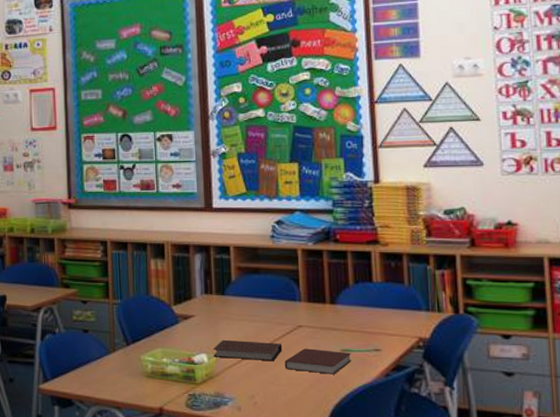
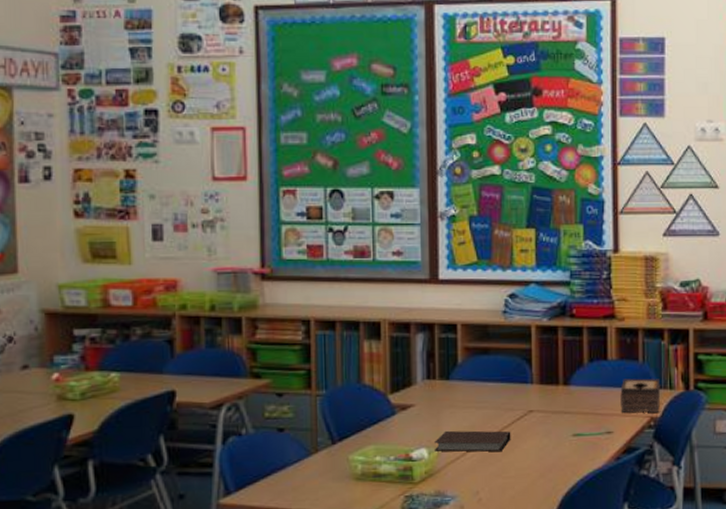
notebook: present [284,348,352,374] -> none [513,435,584,462]
tissue box: none [387,300,429,333] -> present [620,378,661,414]

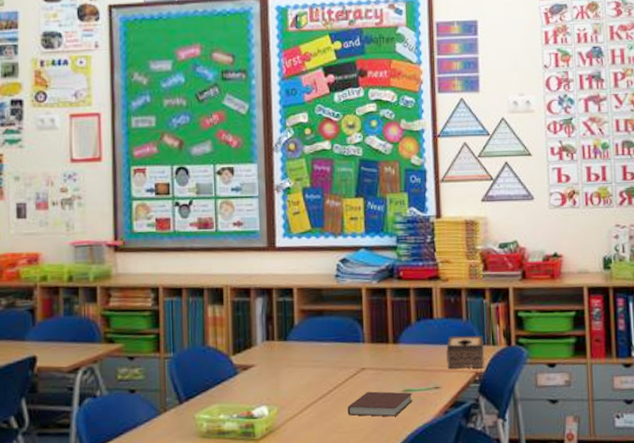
notebook: present [435,430,511,452] -> none [274,388,346,409]
notebook: none [513,435,584,462] -> present [347,391,413,417]

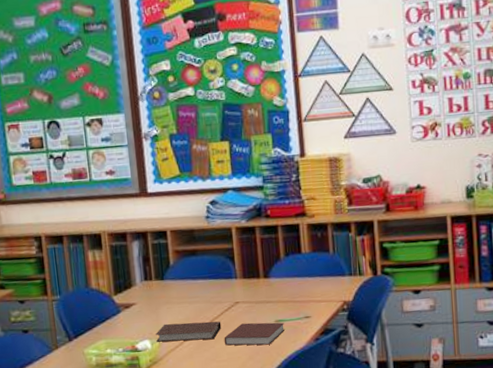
notebook: none [274,388,346,409] -> present [156,321,222,342]
tissue box: present [446,335,485,369] -> none [315,267,352,300]

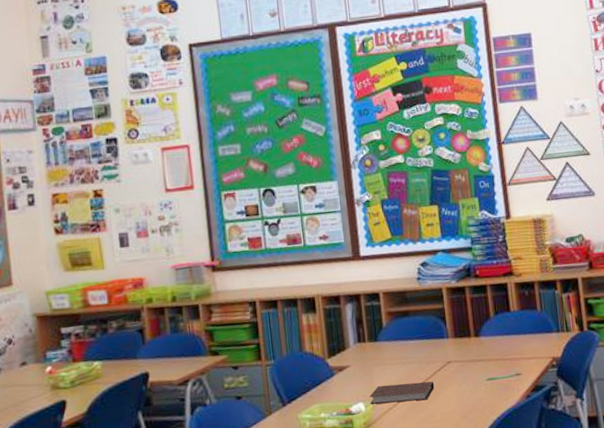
notebook: present [224,322,285,346] -> none [437,380,497,406]

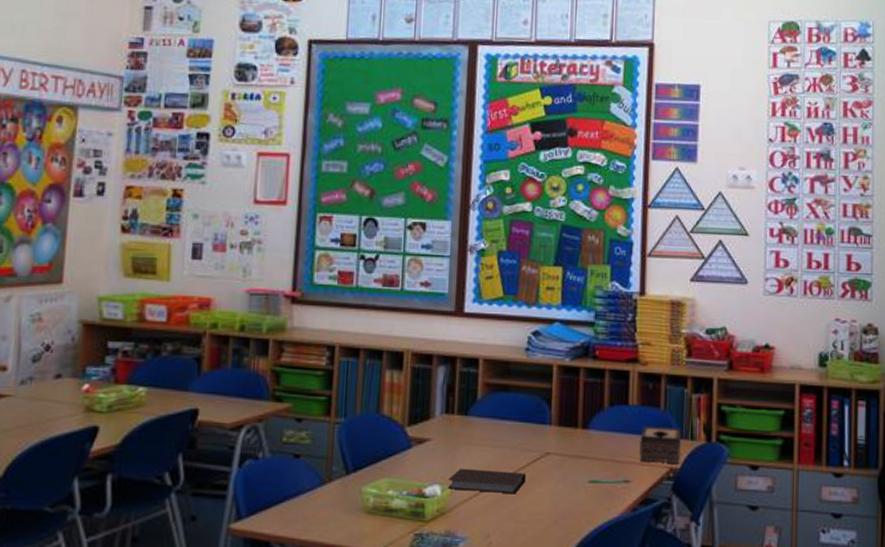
tissue box: none [524,323,560,357] -> present [639,426,682,463]

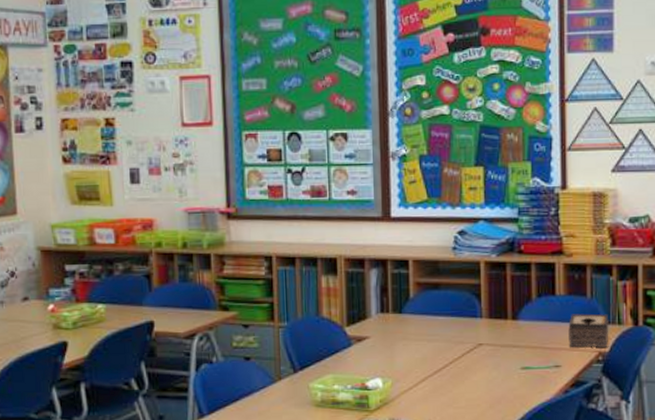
notebook: present [448,468,526,494] -> none [389,361,462,383]

